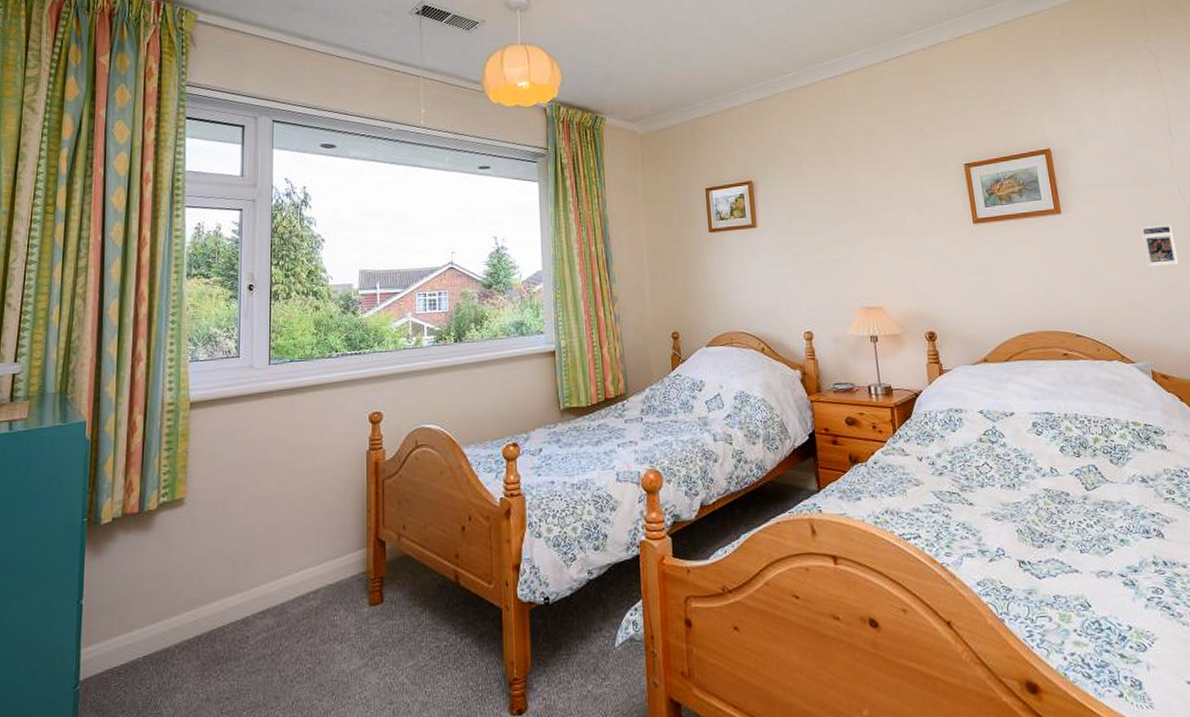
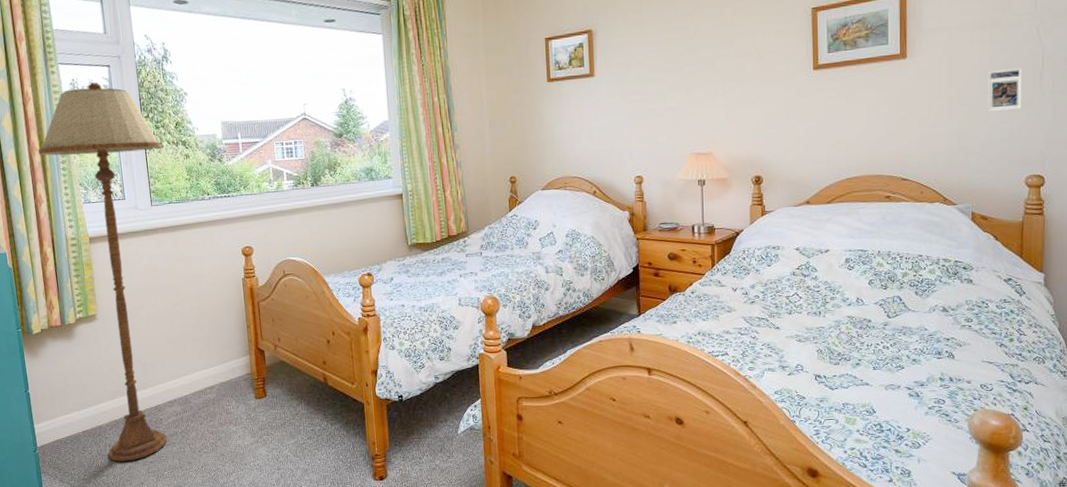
floor lamp: none [146,226,290,699] -> present [38,82,167,462]

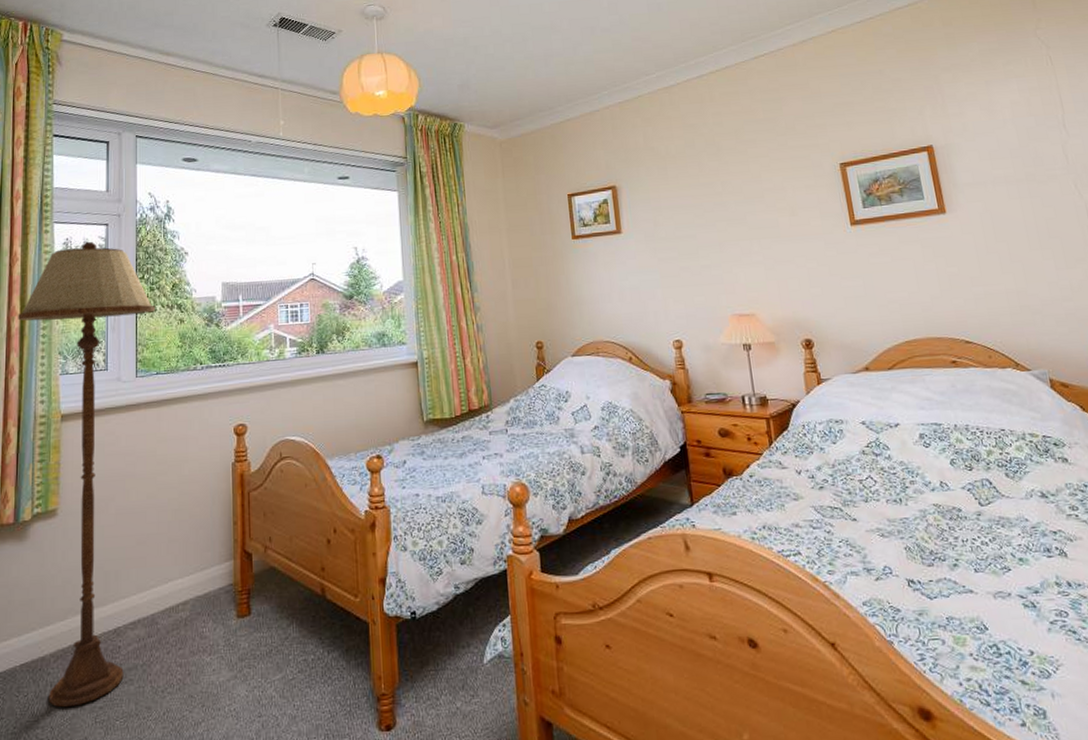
sports card: present [988,68,1023,111] -> none [1034,223,1078,267]

